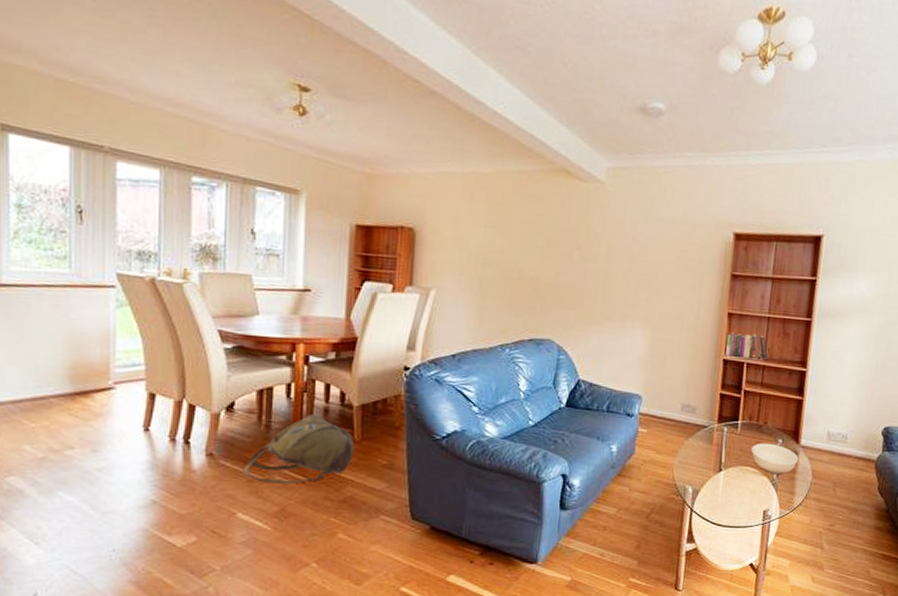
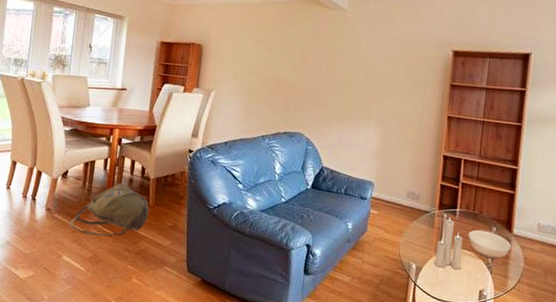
candle: none [713,431,746,489] -> present [434,217,463,270]
books: present [726,332,768,361] -> none [446,132,483,158]

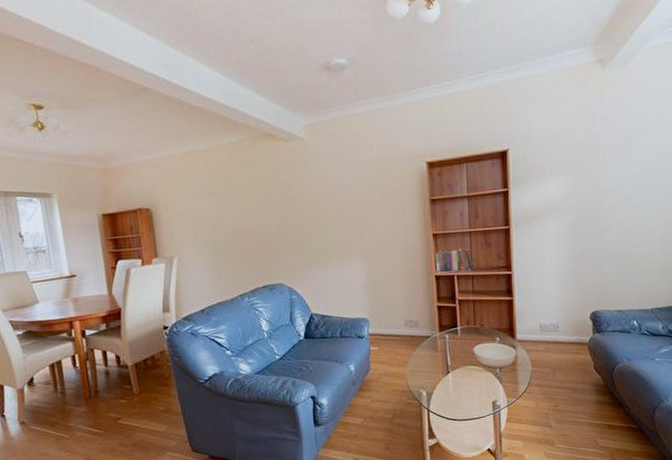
backpack: present [69,183,150,237] -> none [50,378,136,439]
candle: present [434,217,463,270] -> none [443,337,471,388]
books: none [446,132,483,158] -> present [435,248,475,272]

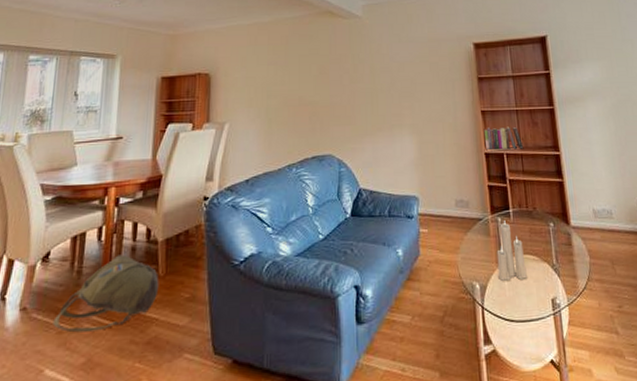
backpack: none [50,378,136,439] -> present [53,254,159,333]
candle: none [443,337,471,388] -> present [496,220,527,281]
bowl: present [473,342,517,369] -> none [527,228,573,260]

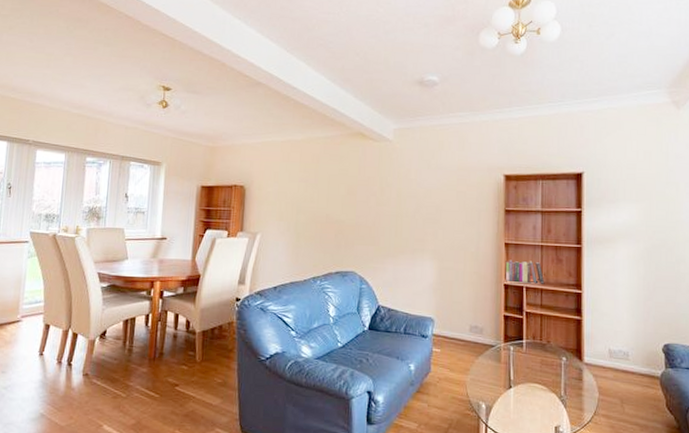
backpack: present [53,254,159,333] -> none [109,340,196,400]
candle: present [496,220,527,281] -> none [505,350,533,405]

